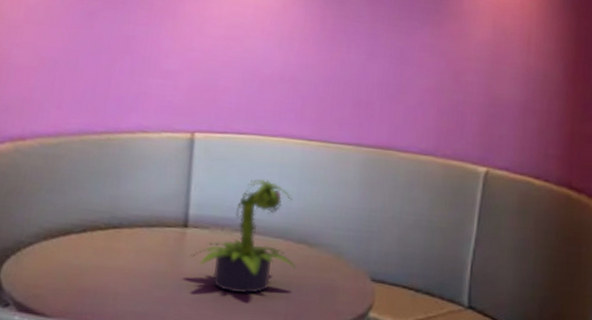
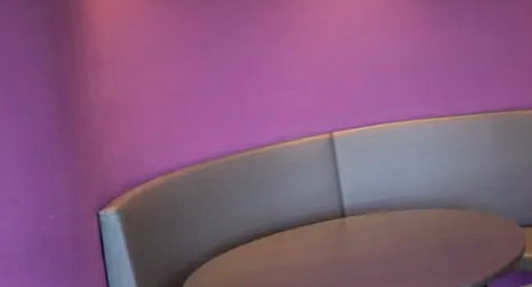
potted plant: present [189,179,297,294] -> none [353,160,452,265]

